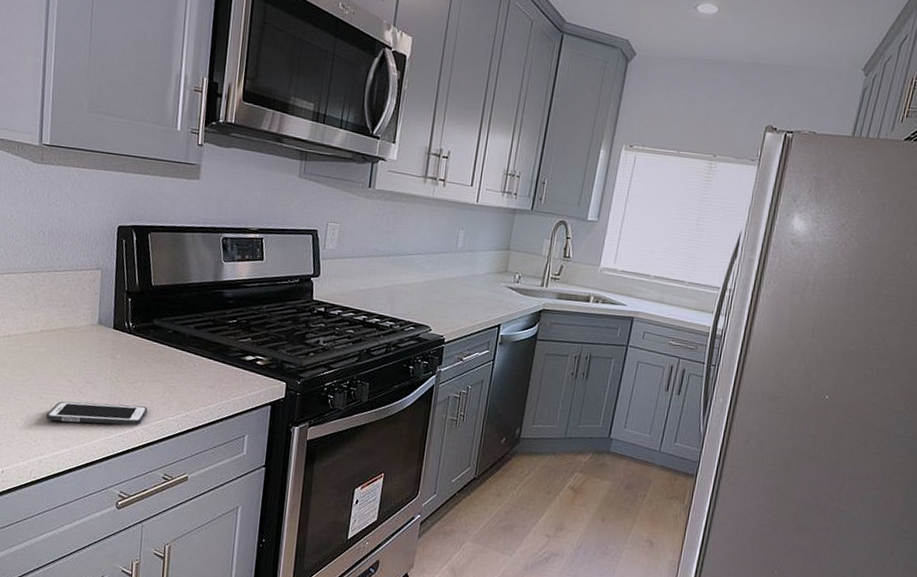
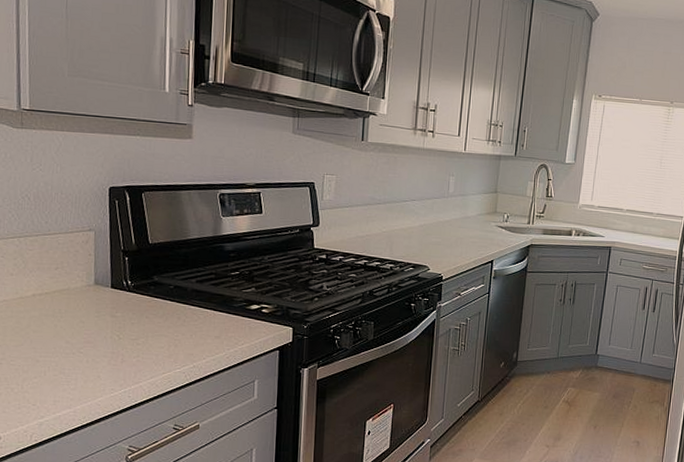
cell phone: present [46,401,148,426] -> none [44,361,153,384]

